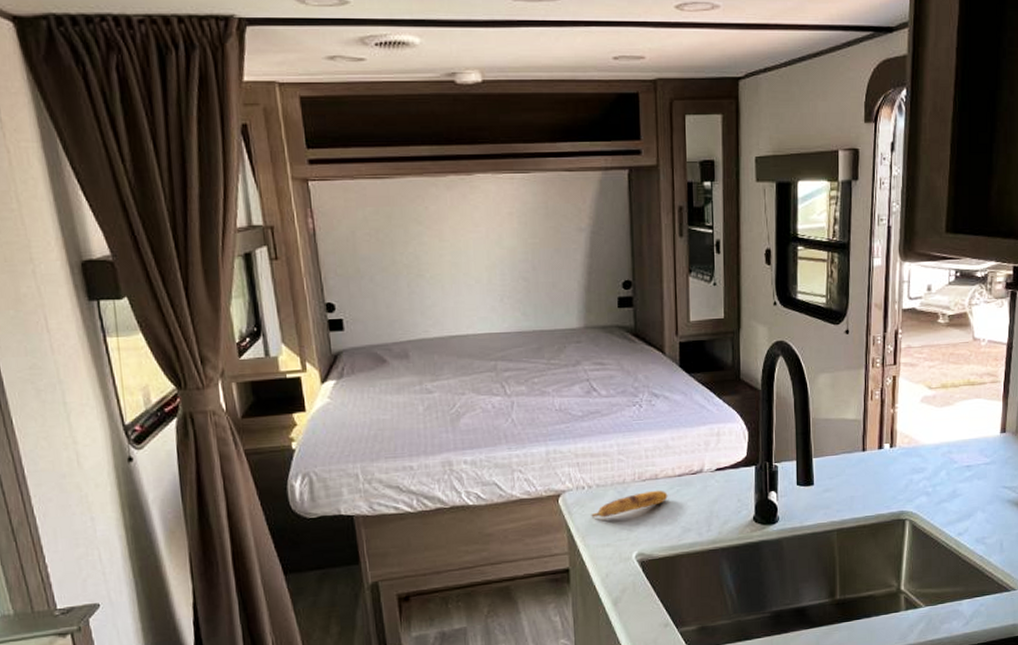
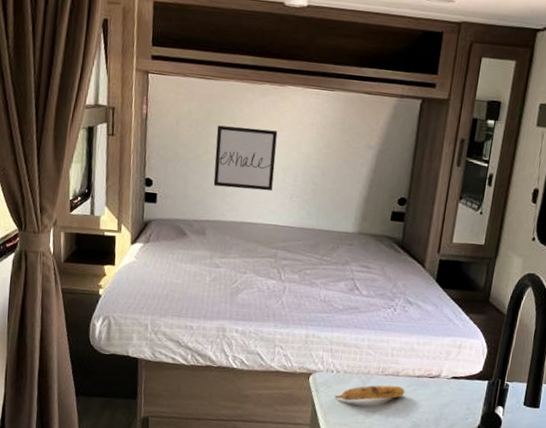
wall art: none [401,227,478,300] -> present [213,125,278,192]

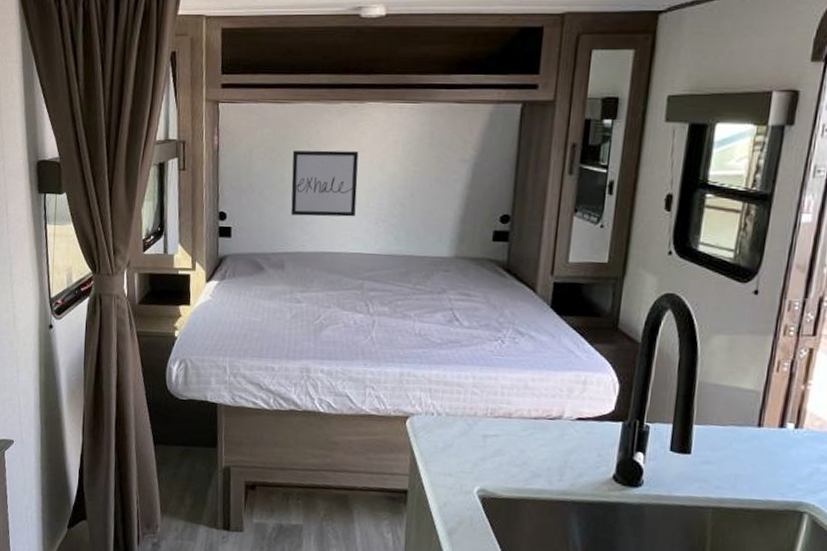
banana: present [334,385,405,401] -> none [436,428,520,447]

